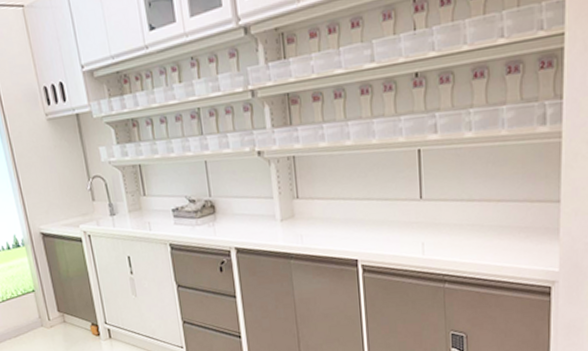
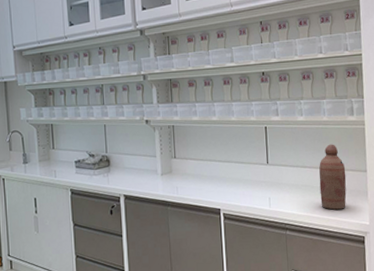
bottle: none [491,167,530,255] -> present [319,144,347,210]

